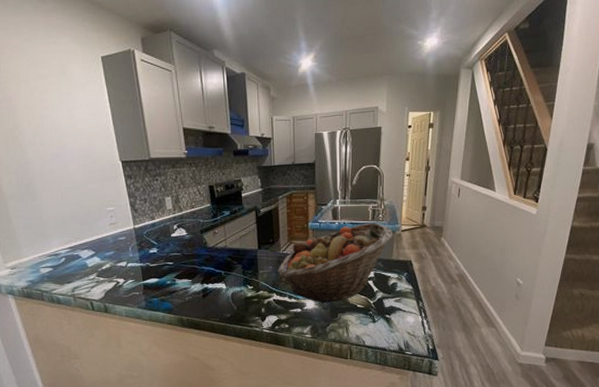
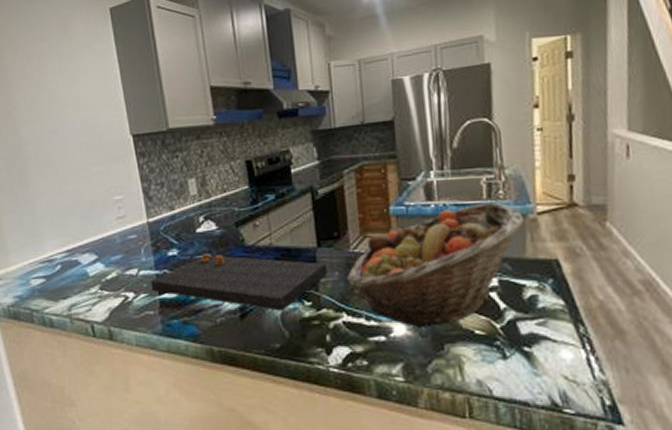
cutting board: none [137,251,265,292] -> present [151,252,328,311]

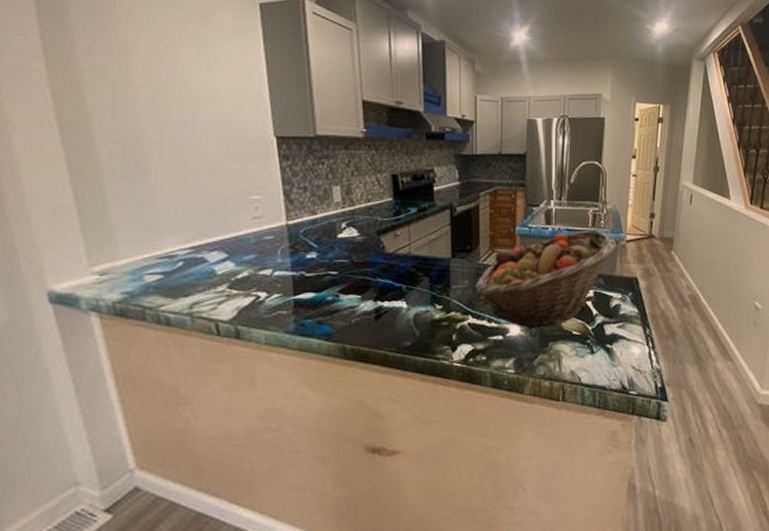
cutting board: present [151,252,328,311] -> none [286,257,459,313]

